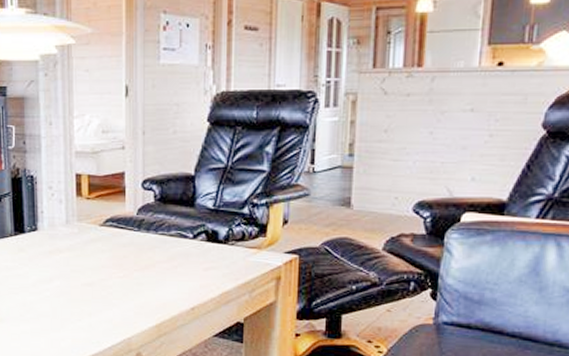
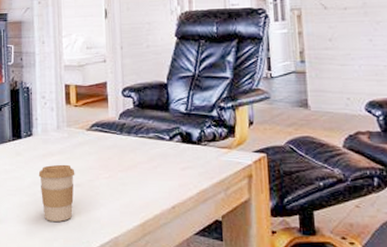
coffee cup: none [44,262,86,322] -> present [38,164,75,222]

